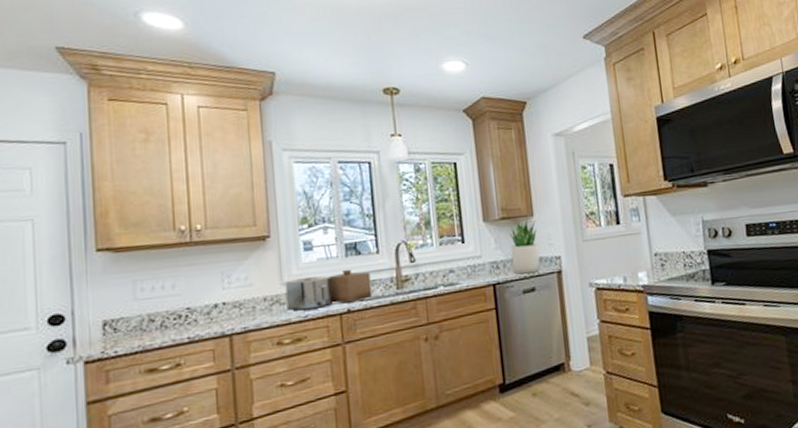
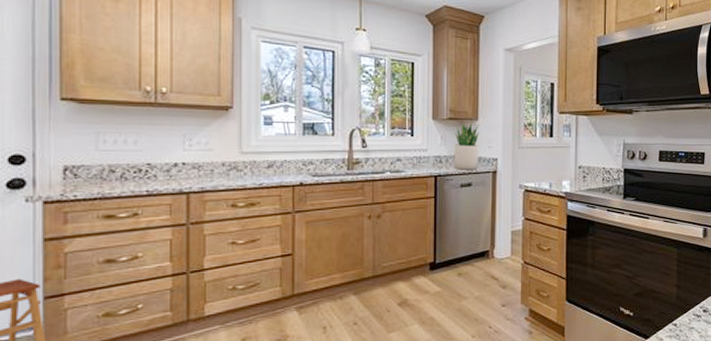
toaster: present [284,275,334,311] -> none [243,148,288,180]
canister: present [330,269,372,304] -> none [287,146,324,177]

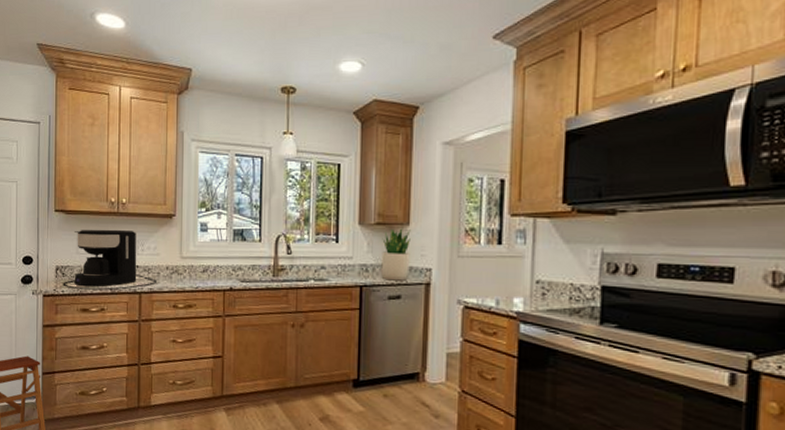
coffee maker: none [75,121,211,192] -> present [63,229,158,290]

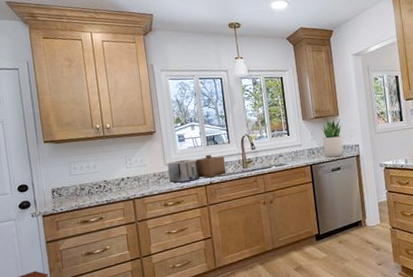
coffee maker: present [63,229,158,290] -> none [60,149,148,206]
toaster: none [183,254,220,284] -> present [167,159,201,183]
canister: none [219,252,252,282] -> present [197,154,226,178]

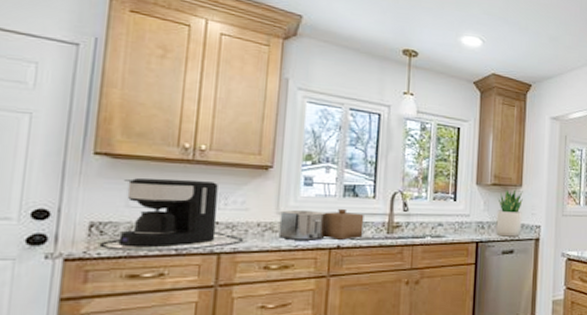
coffee maker: none [60,149,148,206] -> present [99,178,245,251]

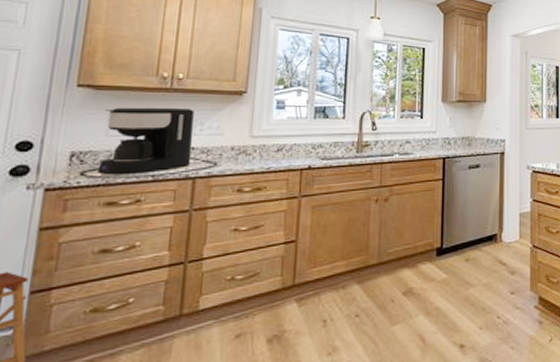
toaster: present [278,209,327,242] -> none [251,132,298,164]
canister: present [324,208,364,240] -> none [295,129,334,160]
planter: present [496,188,523,237] -> none [462,104,487,152]

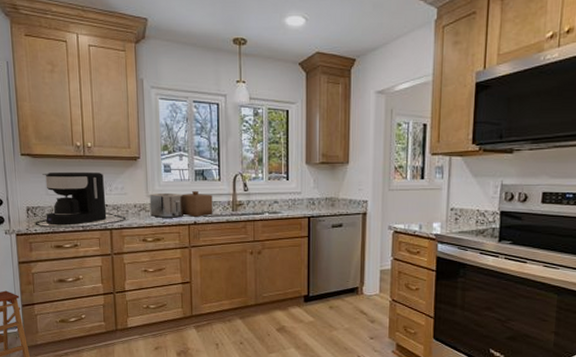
toaster: none [251,132,298,164] -> present [149,192,185,219]
canister: none [295,129,334,160] -> present [183,190,213,217]

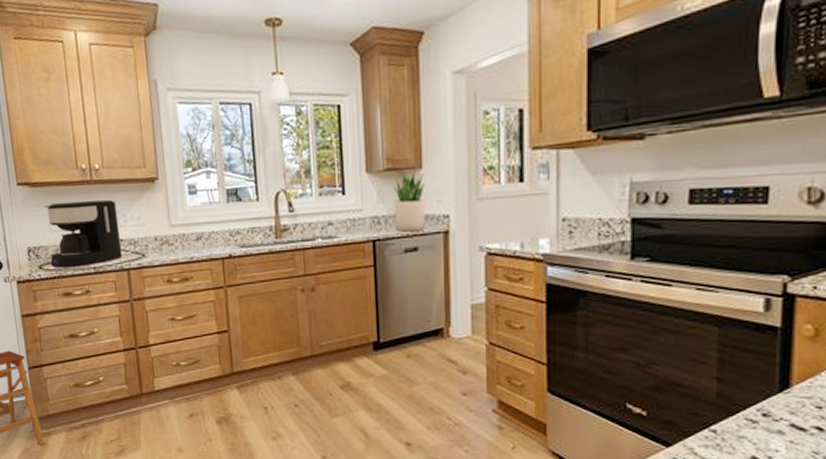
toaster: present [149,192,185,219] -> none [172,219,217,253]
canister: present [183,190,213,217] -> none [213,215,252,249]
planter: none [326,165,350,212] -> present [393,171,426,232]

